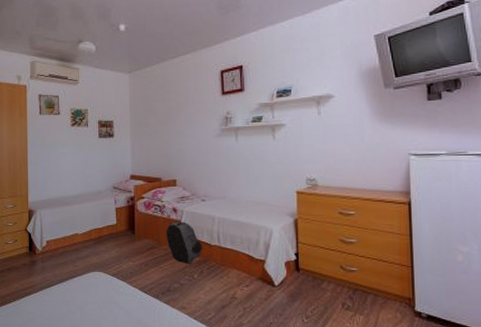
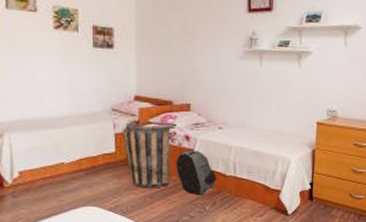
basket: none [121,196,166,257] -> present [122,121,178,189]

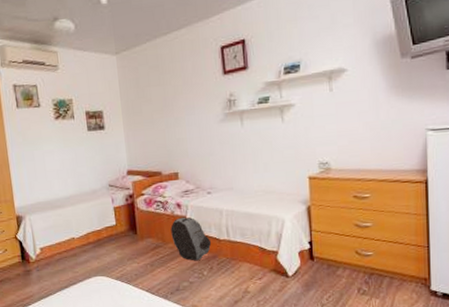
basket: present [122,121,178,189] -> none [120,192,169,257]

